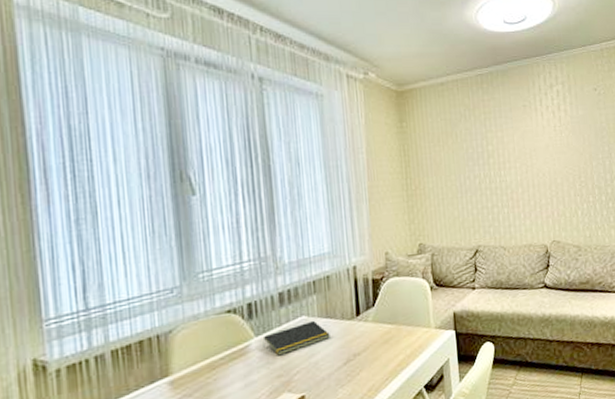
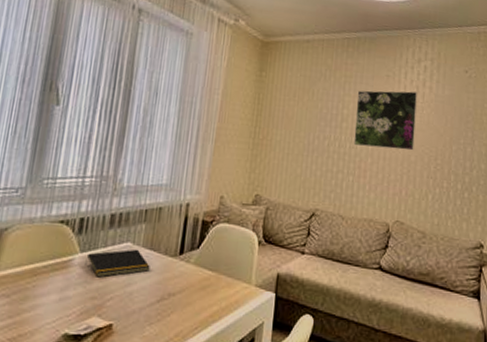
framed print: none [498,117,559,179] -> present [353,90,417,151]

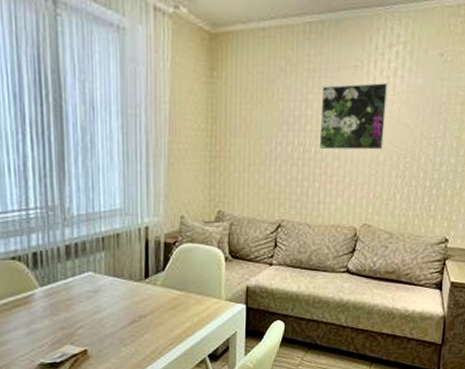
notepad: present [85,249,150,278] -> none [47,277,116,309]

